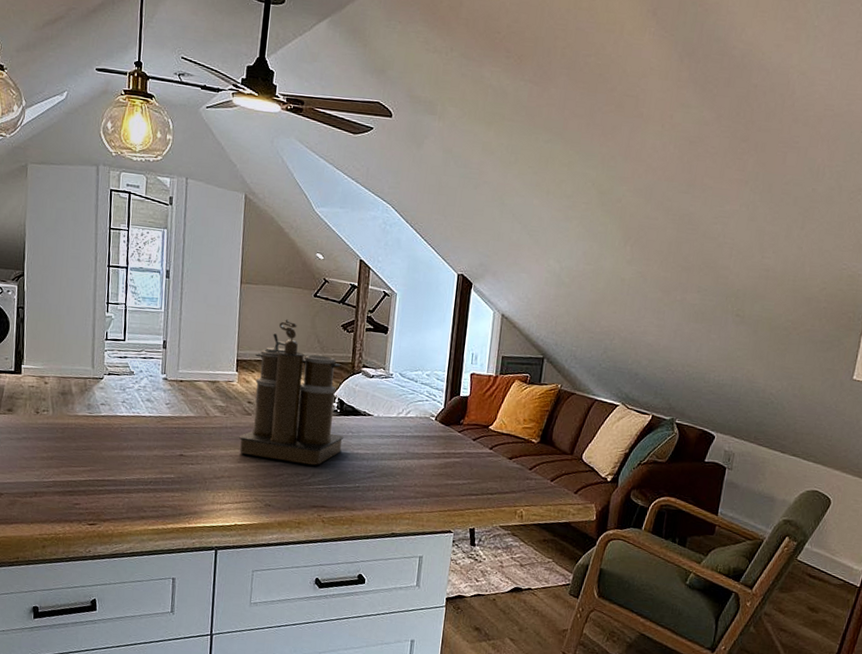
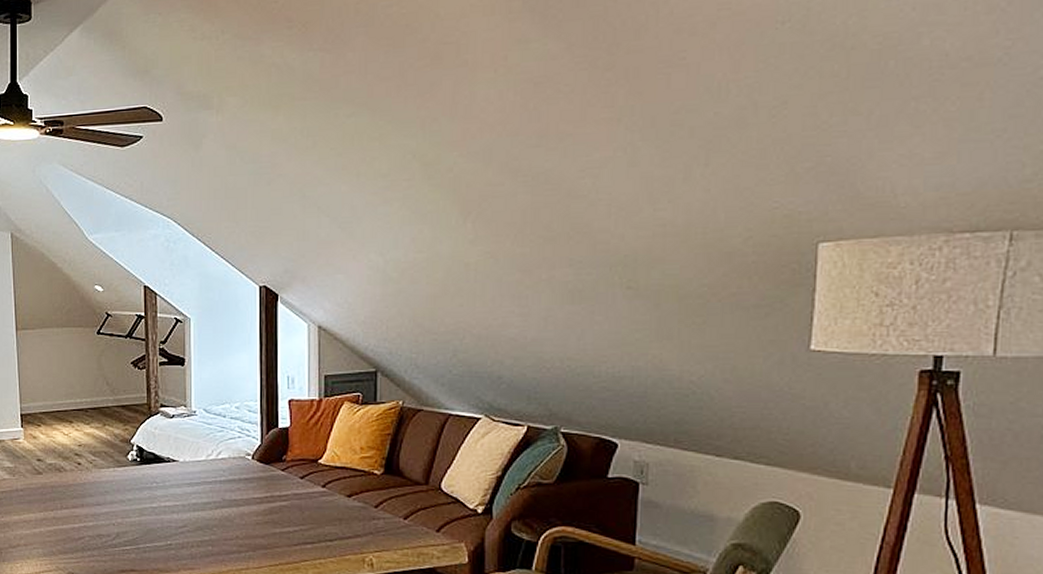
coffee maker: present [239,319,344,465] -> none [32,363,148,524]

